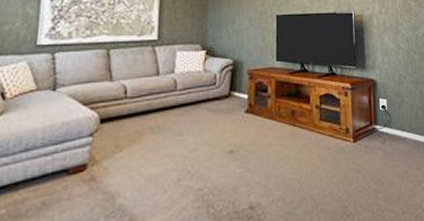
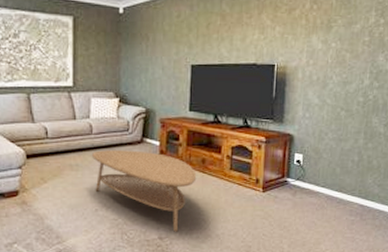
coffee table: none [176,106,287,198] -> present [92,150,197,232]

